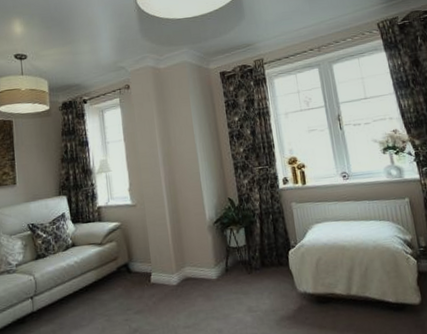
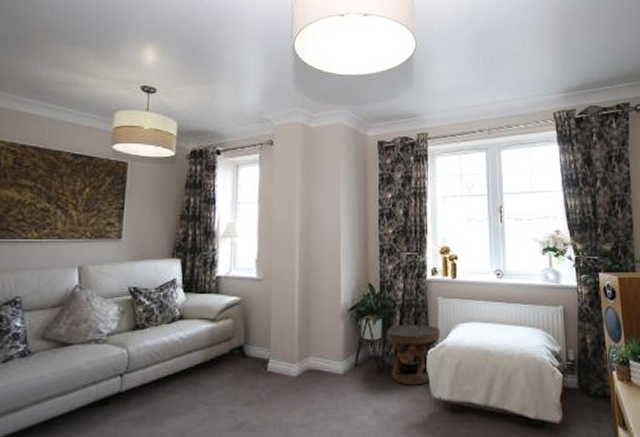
side table: none [250,228,298,284] -> present [387,324,440,386]

